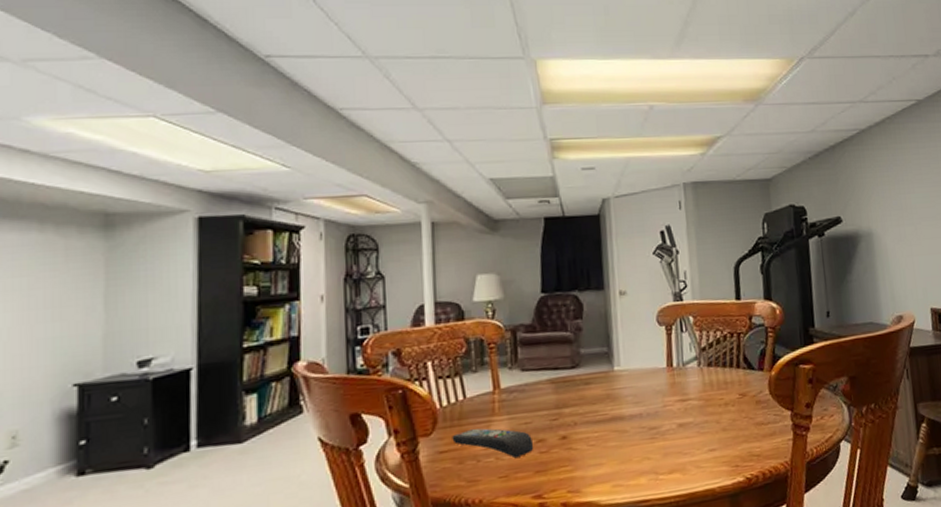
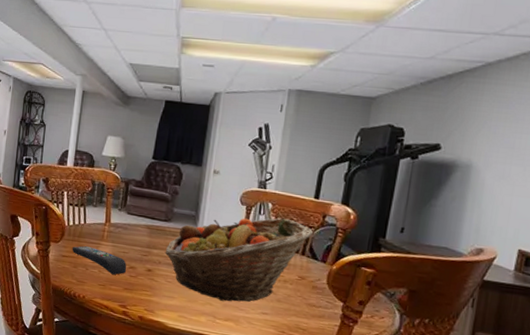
fruit basket: none [579,330,744,451] -> present [165,218,314,302]

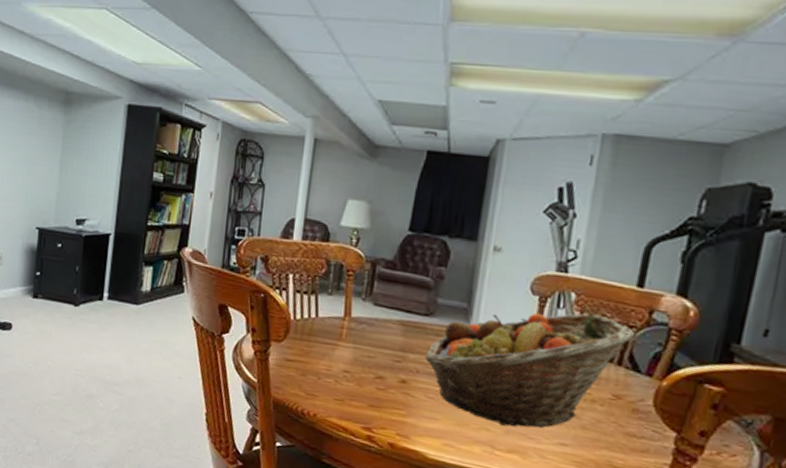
remote control: present [72,245,127,275] -> none [299,347,373,387]

